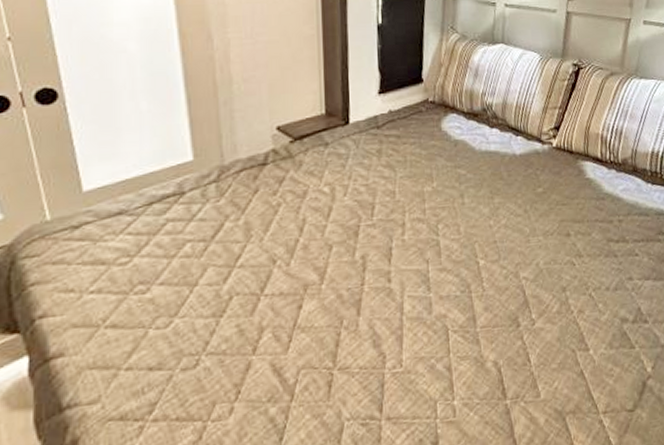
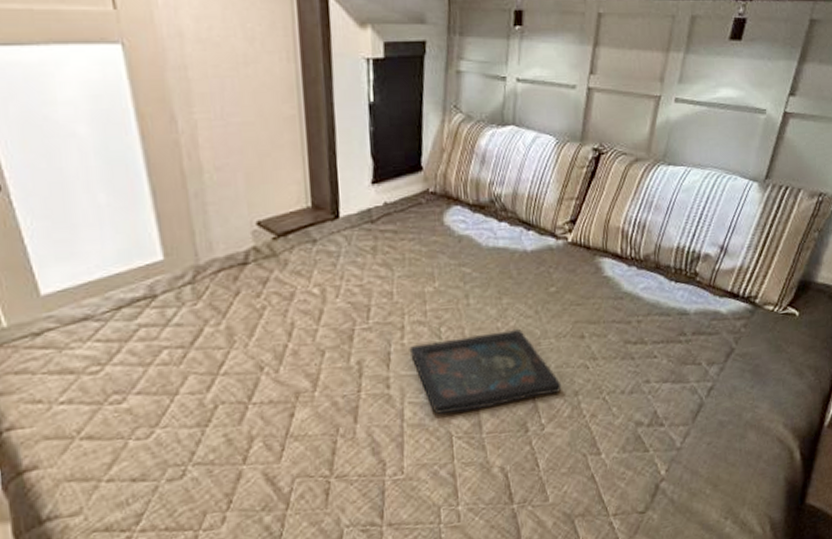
tray: none [409,226,550,309] -> present [409,328,562,415]

